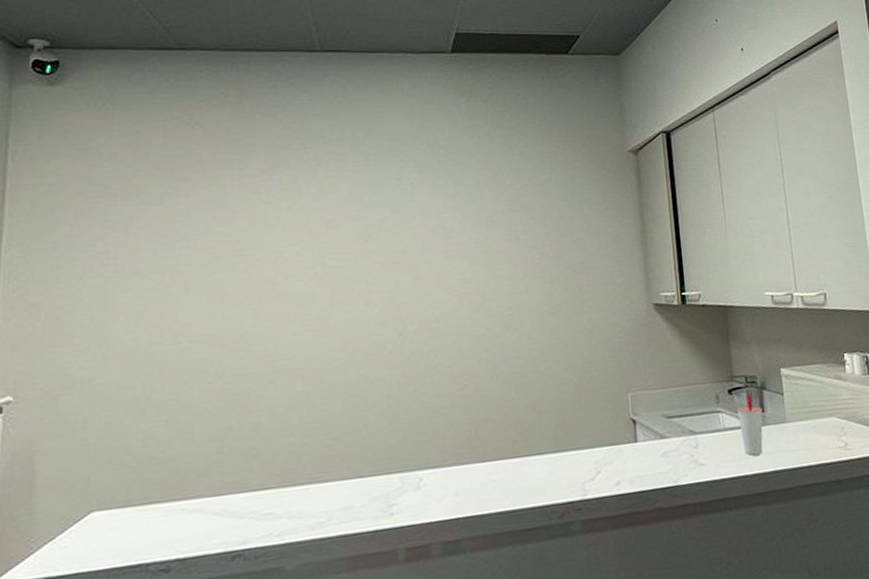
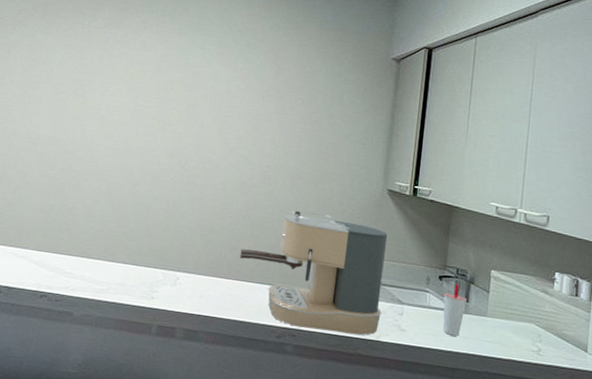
coffee maker: none [494,350,675,498] -> present [240,210,388,335]

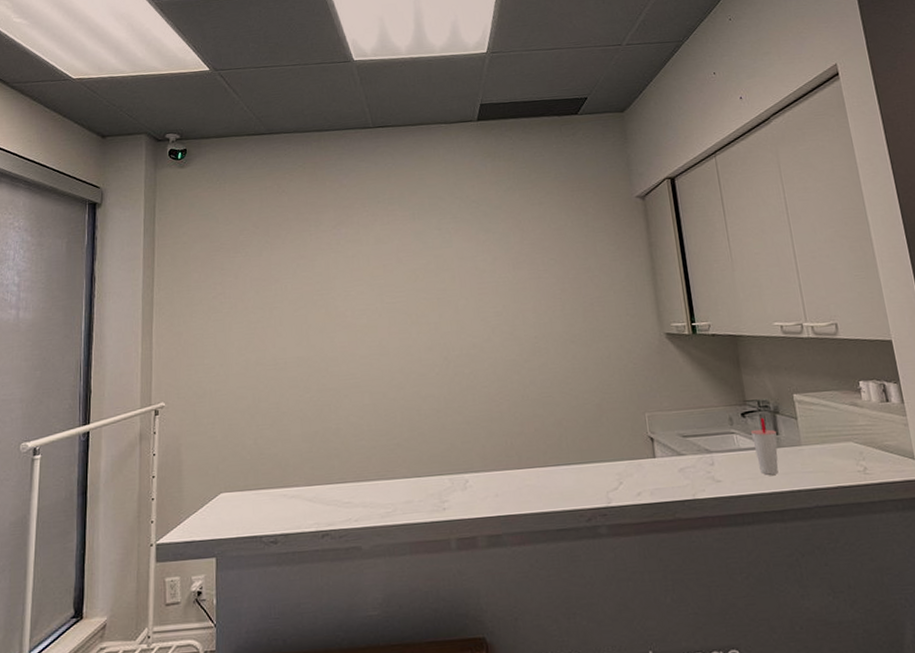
coffee maker: present [240,210,388,335] -> none [527,375,692,505]

